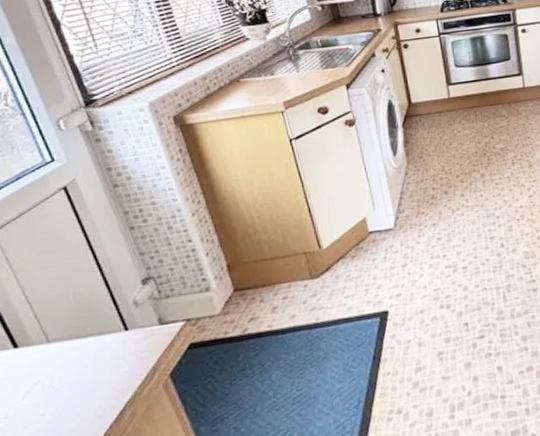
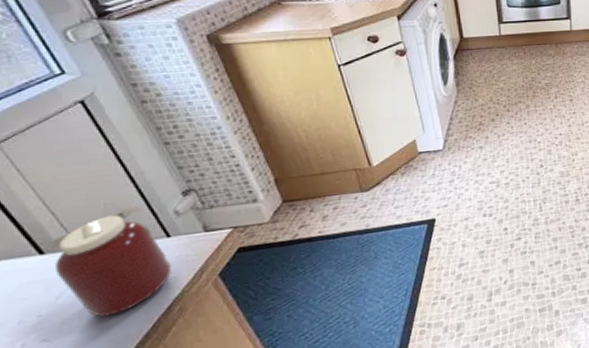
jar: none [21,292,127,421] -> present [46,202,172,317]

